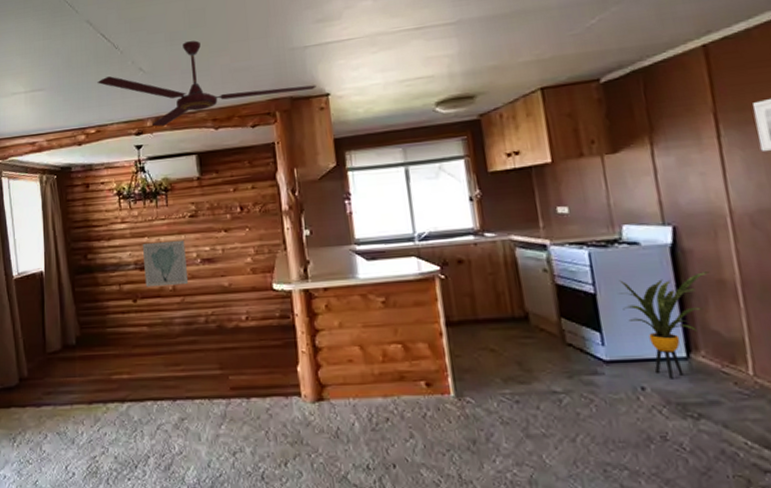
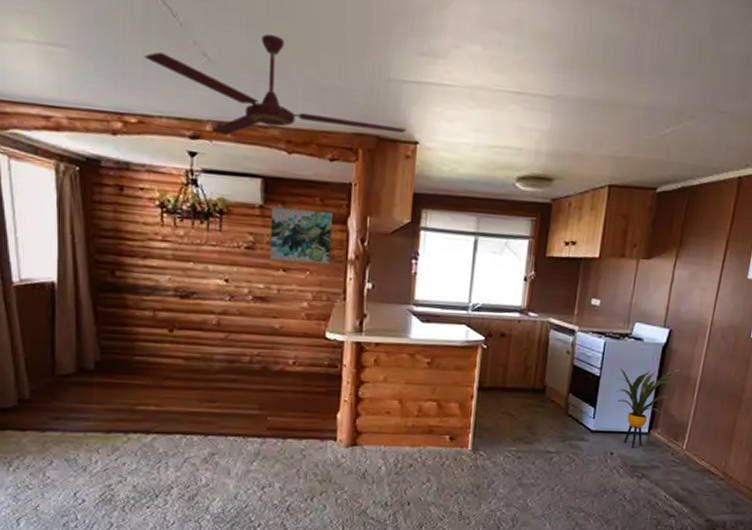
wall art: present [142,240,189,288] -> none [185,268,237,321]
wall art: none [207,172,266,224] -> present [270,207,333,265]

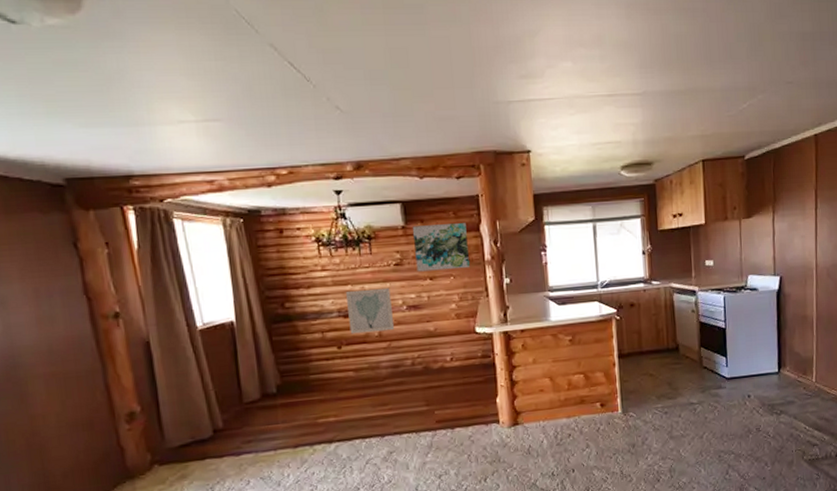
ceiling fan: present [144,34,407,135] -> none [287,82,519,172]
wall art: none [185,268,237,321] -> present [345,287,395,334]
house plant: present [616,368,683,448] -> none [740,310,799,388]

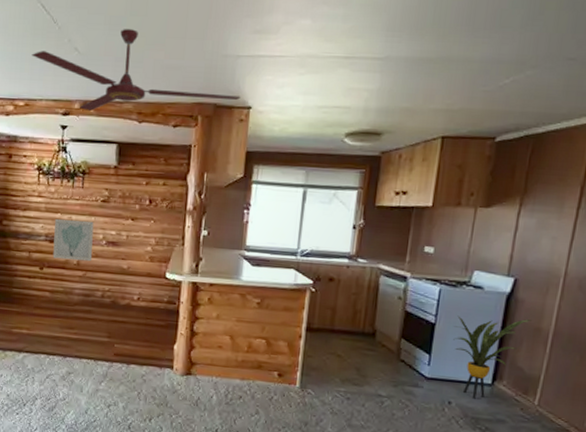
ceiling fan: none [287,82,519,172] -> present [31,29,241,111]
wall art: present [412,223,470,272] -> none [121,167,175,215]
house plant: none [740,310,799,388] -> present [453,315,532,399]

